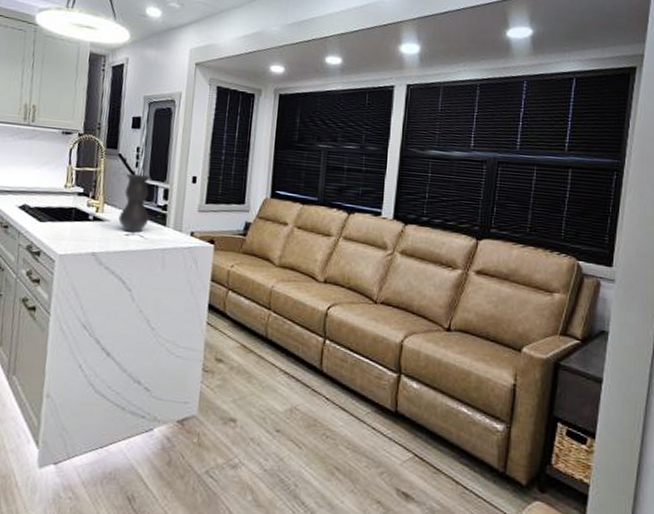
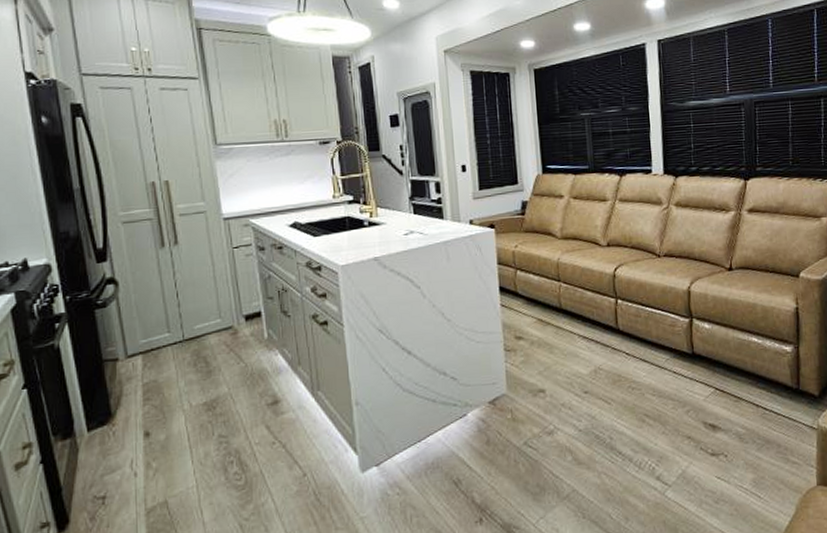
vase: present [118,173,151,233] -> none [393,171,426,232]

